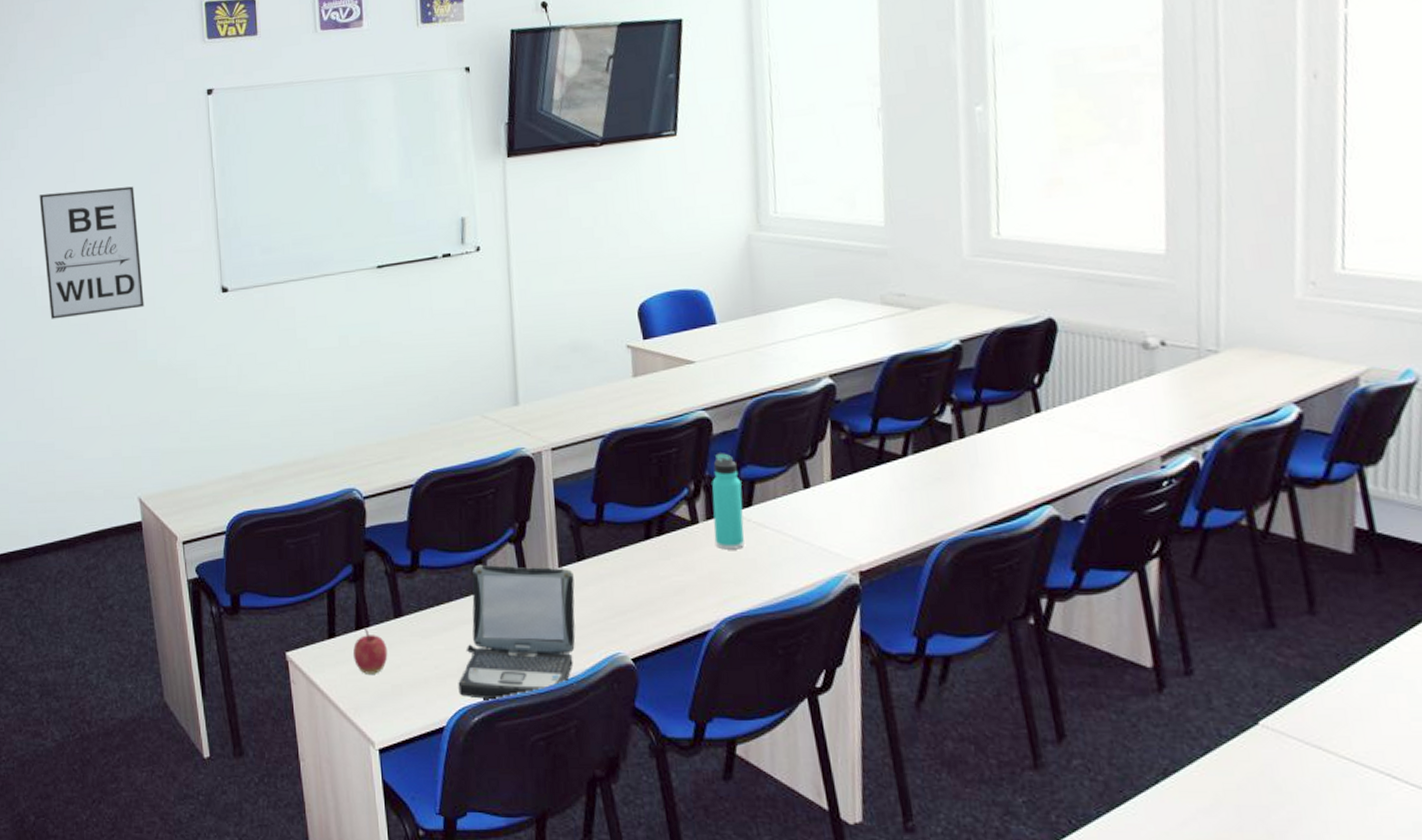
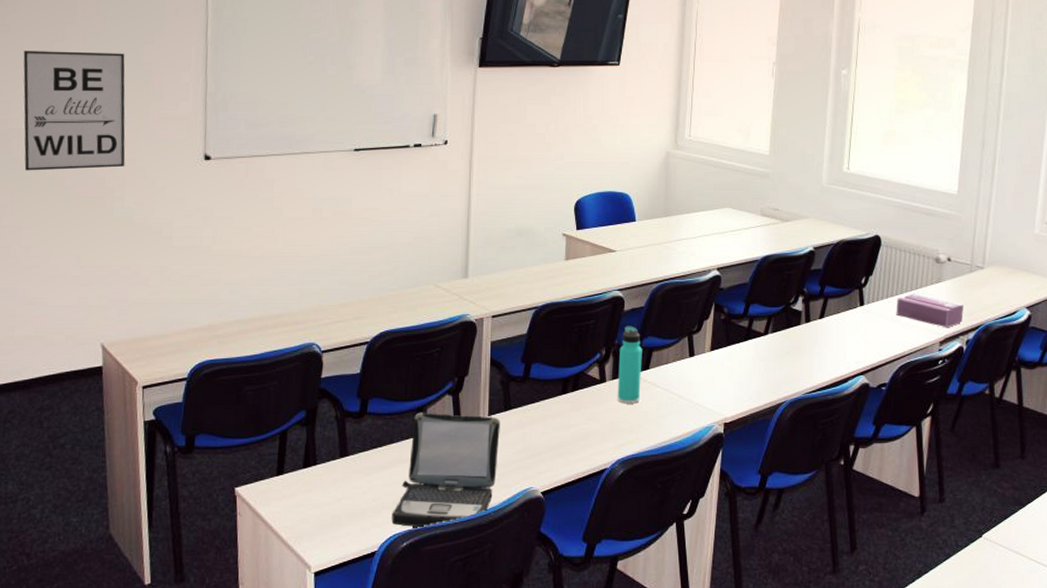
apple: present [353,628,388,674] -> none [299,466,331,507]
tissue box: none [1089,391,1194,437] -> present [896,293,964,328]

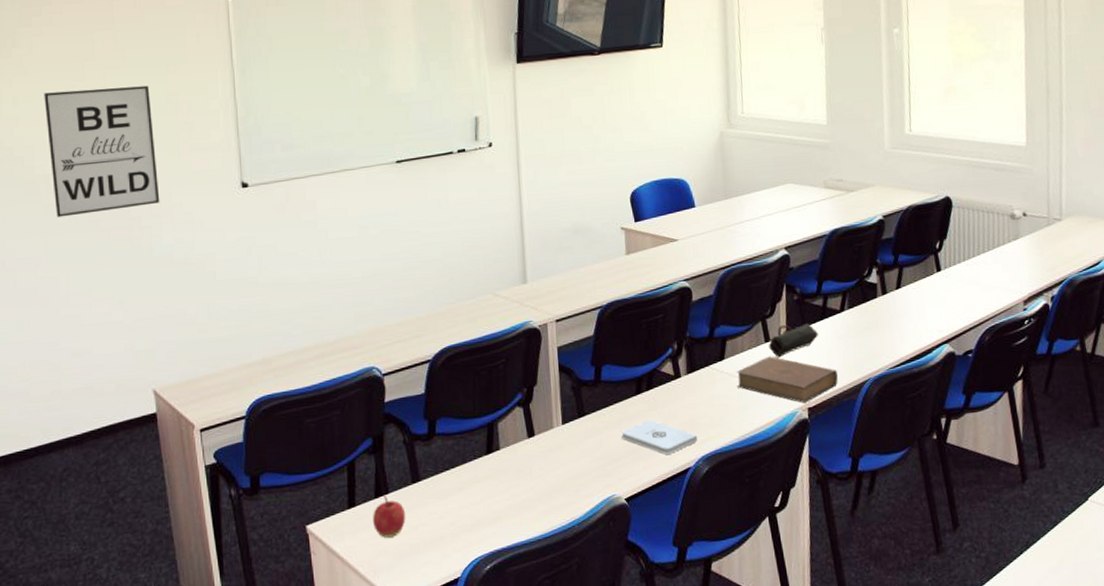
apple: none [299,466,331,507] -> present [373,495,406,538]
laptop: present [391,412,500,528] -> none [472,424,577,549]
notepad: none [544,419,616,454] -> present [621,419,697,455]
thermos bottle: present [617,326,642,404] -> none [692,316,718,398]
book: none [658,370,755,418] -> present [736,356,838,403]
pencil case: none [692,341,742,373] -> present [768,323,819,358]
tissue box: present [896,293,964,328] -> none [974,253,1046,287]

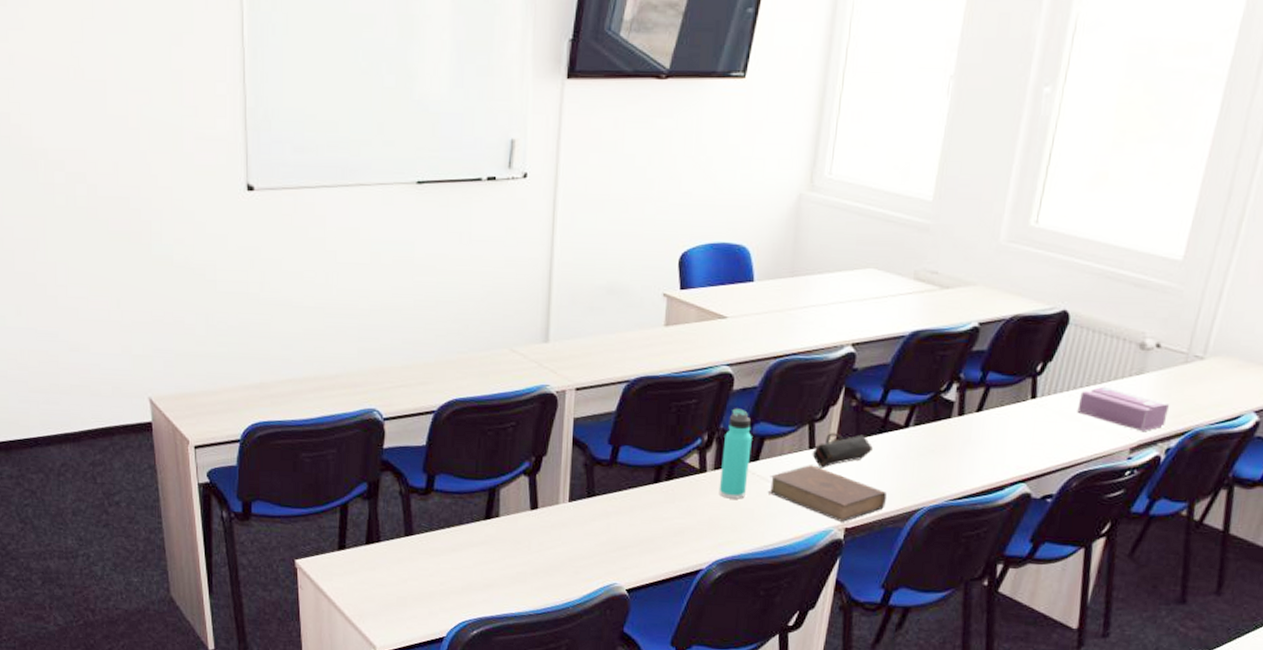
wall art: present [44,85,160,217] -> none [41,53,161,199]
apple: present [373,495,406,538] -> none [362,543,396,586]
notepad: present [621,419,697,455] -> none [632,512,714,552]
thermos bottle: none [692,316,718,398] -> present [718,408,752,499]
tissue box: none [974,253,1046,287] -> present [1077,386,1169,432]

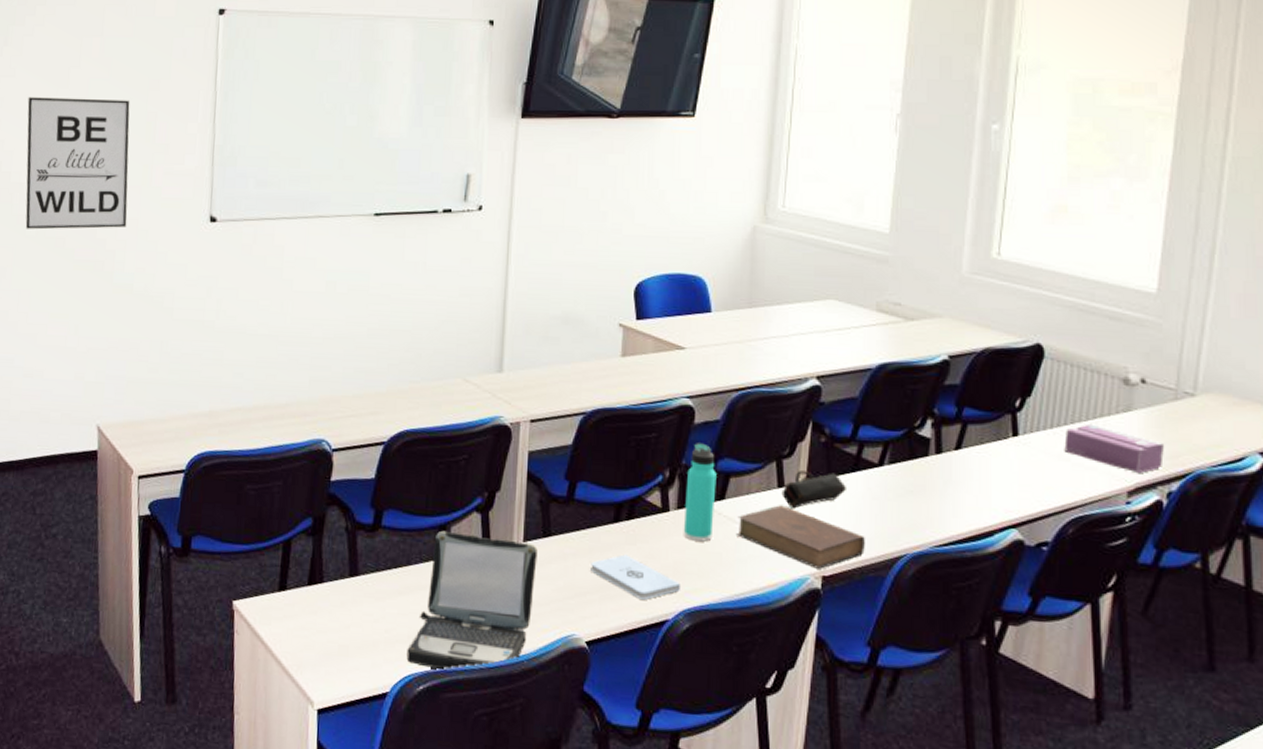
wall art: none [41,53,161,199] -> present [25,97,130,230]
laptop: none [461,492,582,617] -> present [406,530,538,671]
notepad: none [632,512,714,552] -> present [591,554,680,600]

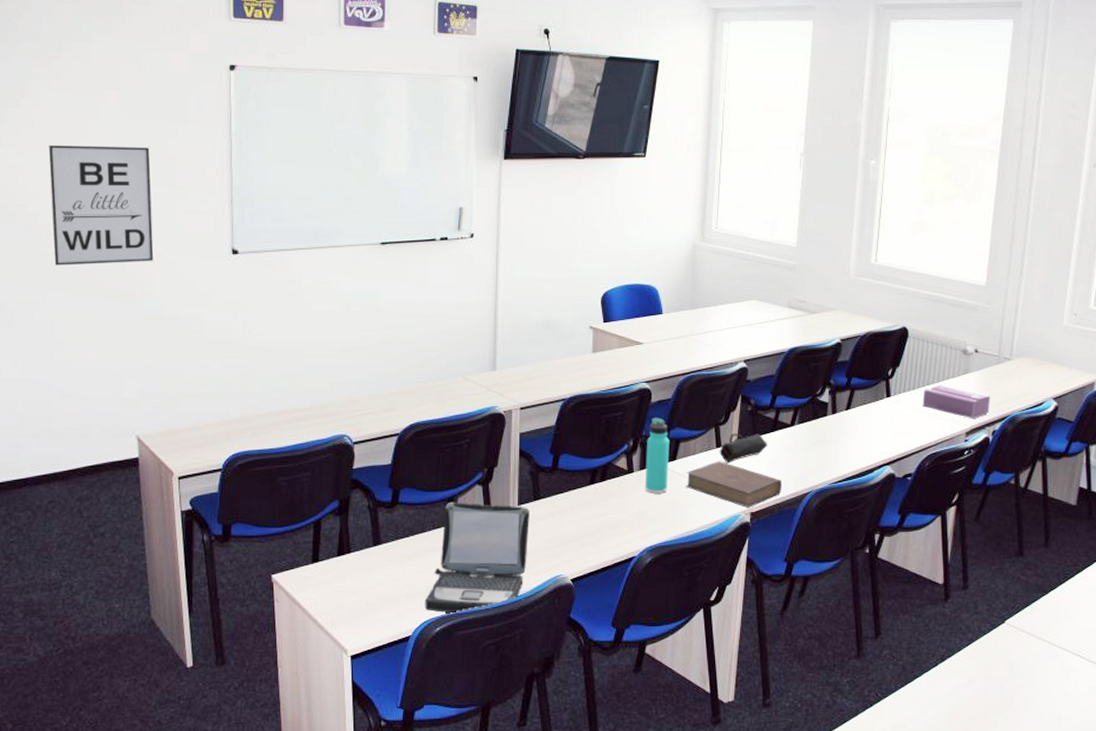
notepad: present [591,554,680,600] -> none [573,509,643,542]

